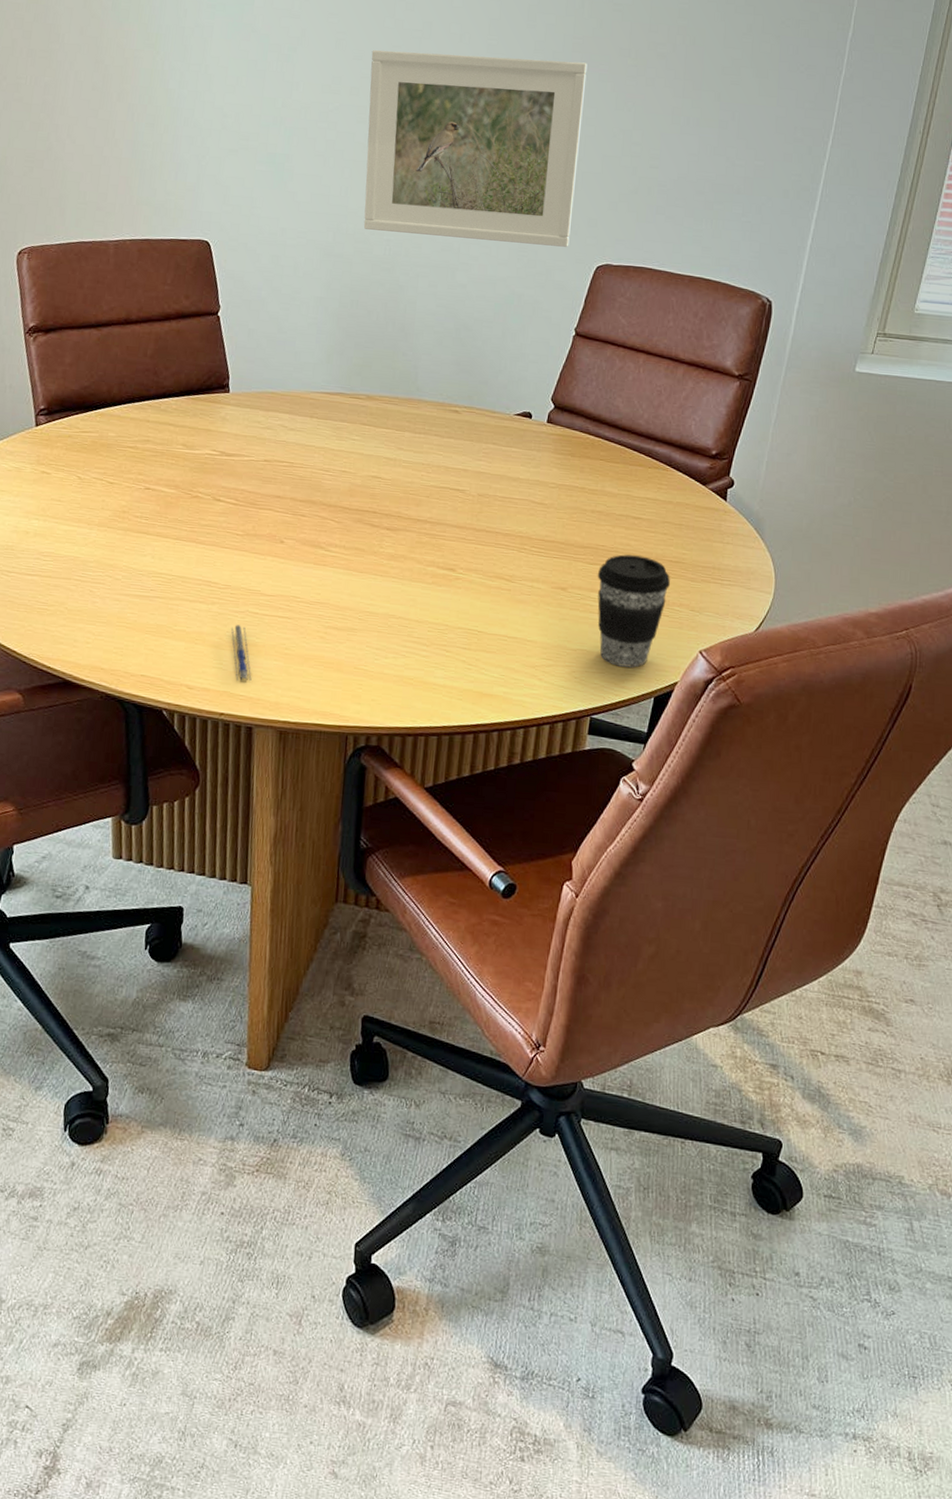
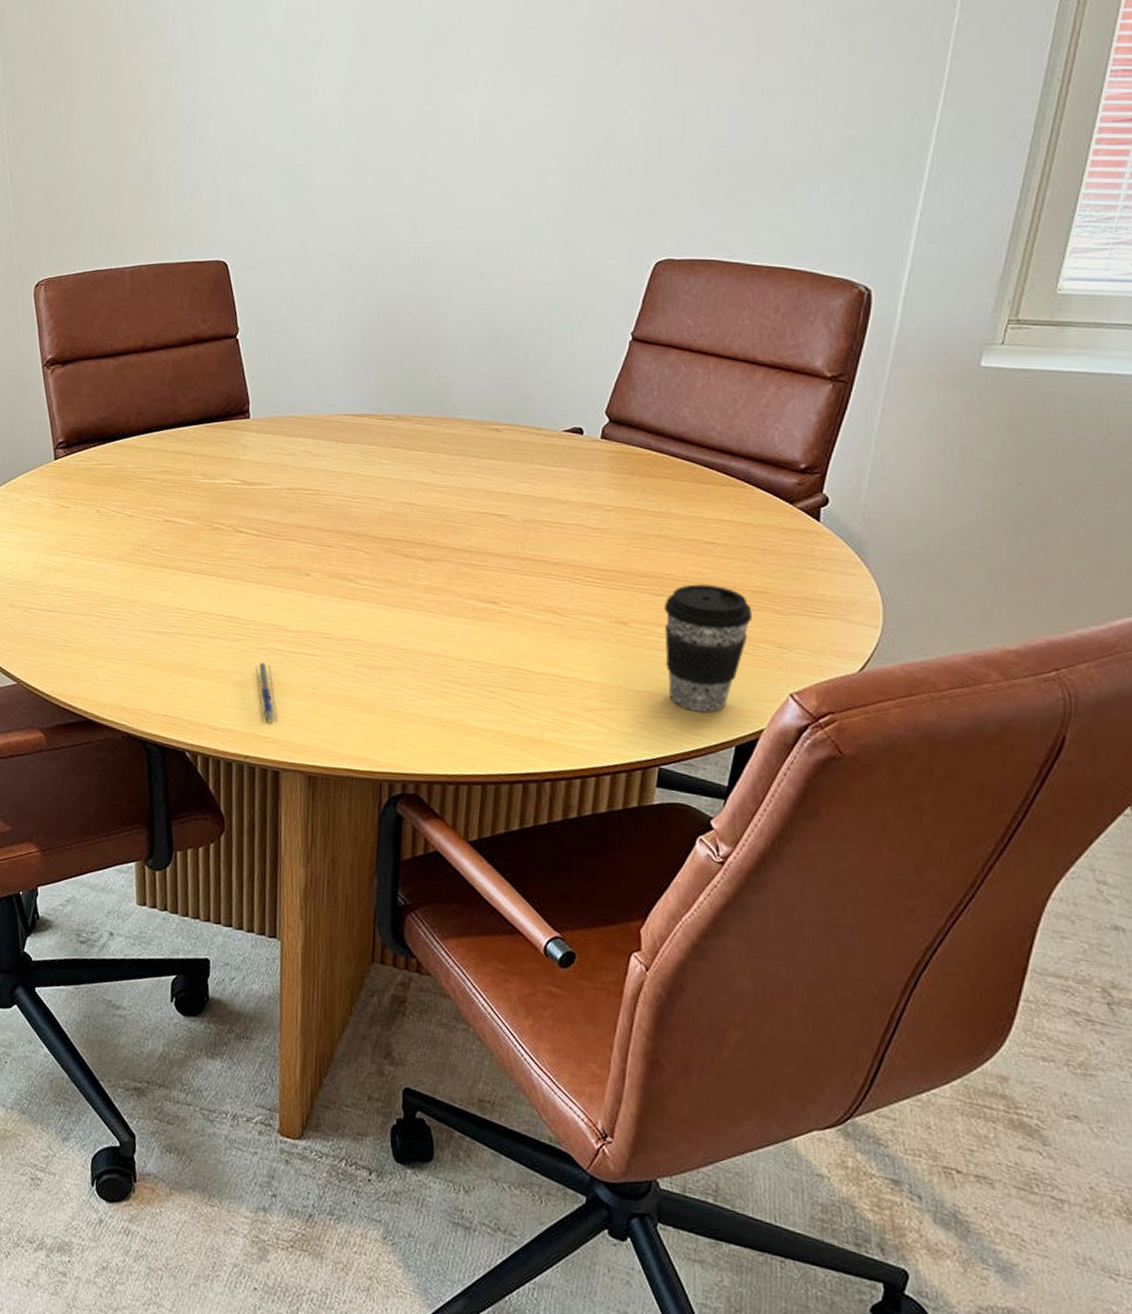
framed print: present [363,49,587,247] -> none [390,37,640,243]

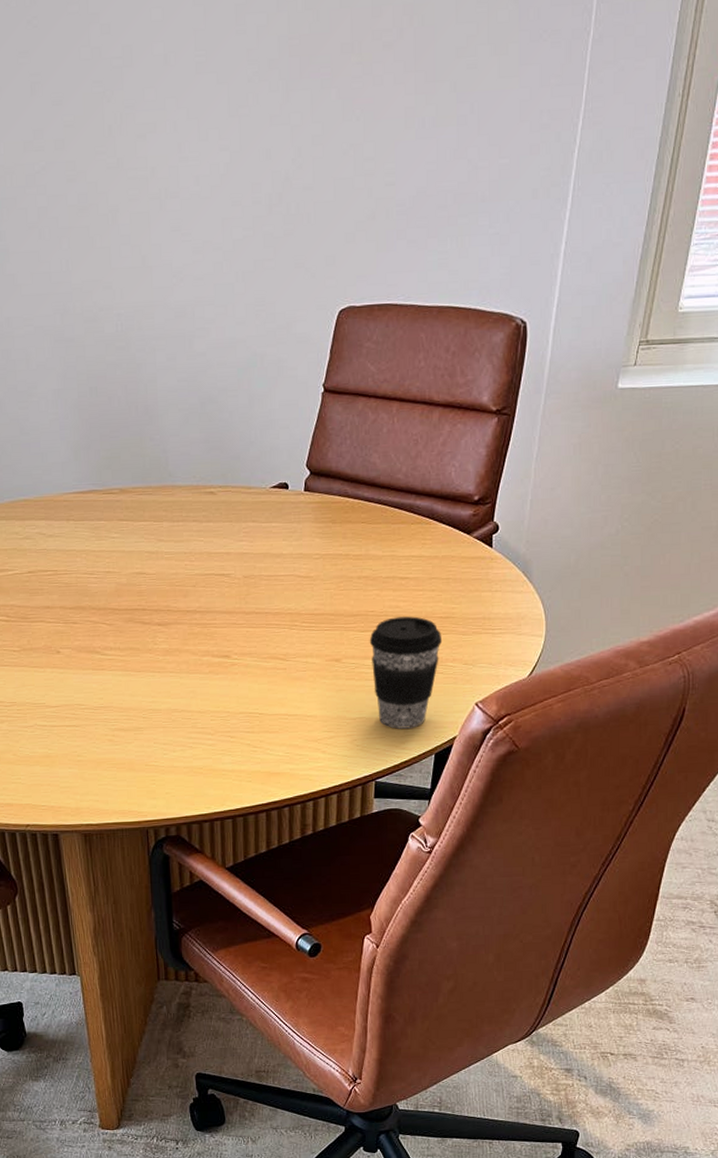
pen: present [255,662,278,722] -> none [24,739,50,792]

